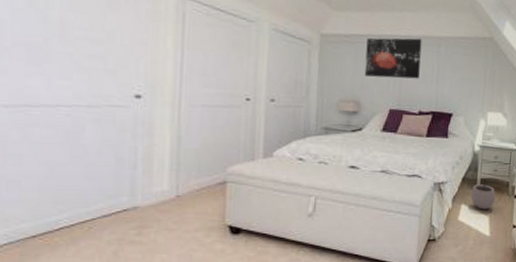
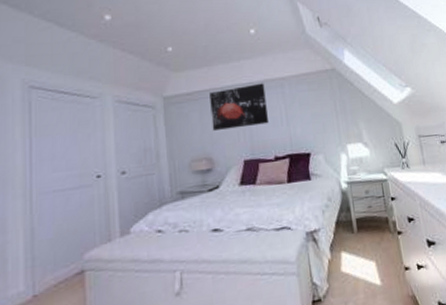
plant pot: present [471,180,496,210] -> none [348,219,378,255]

